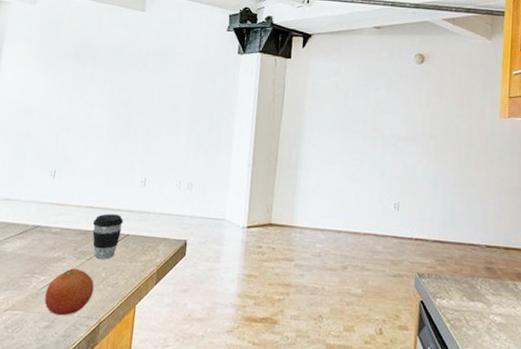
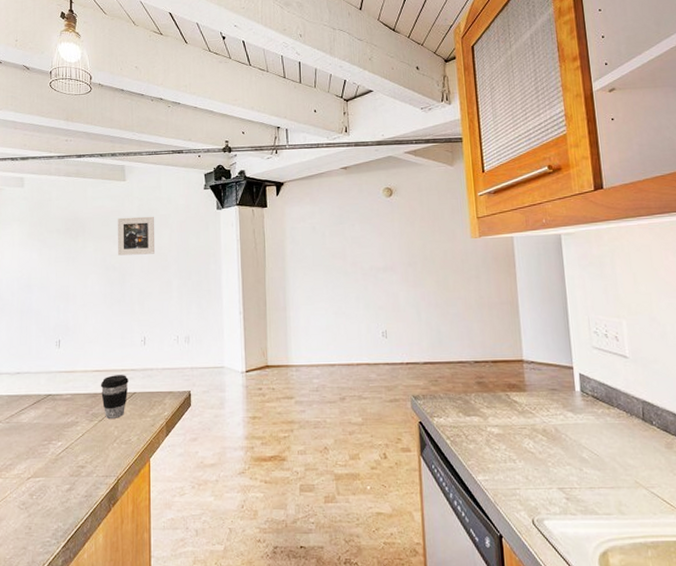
fruit: present [44,268,94,316] -> none [64,430,109,477]
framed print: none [128,49,171,92] -> present [118,216,154,256]

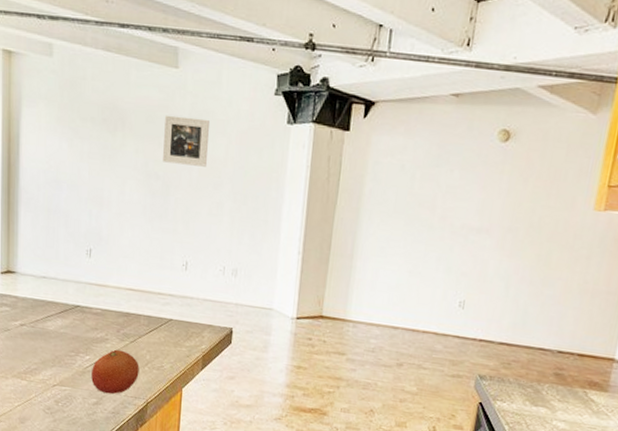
fruit: none [64,430,109,477] -> present [91,349,139,394]
coffee cup: present [100,375,129,420] -> none [133,297,165,343]

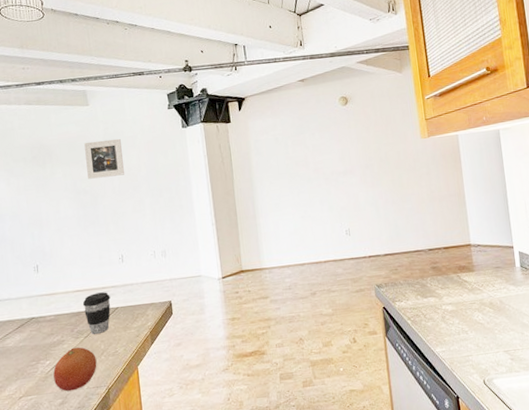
coffee cup: none [133,297,165,343] -> present [82,292,111,335]

